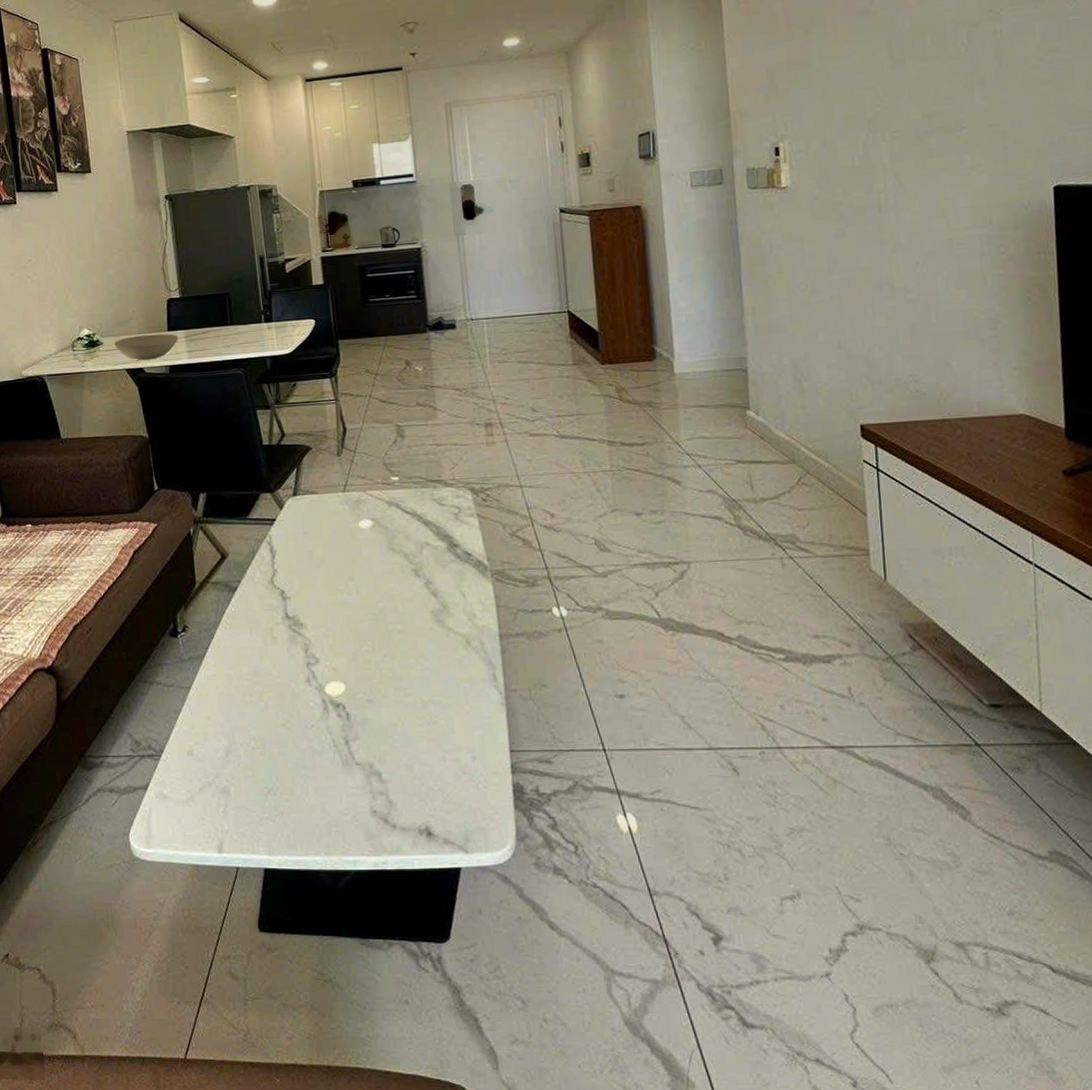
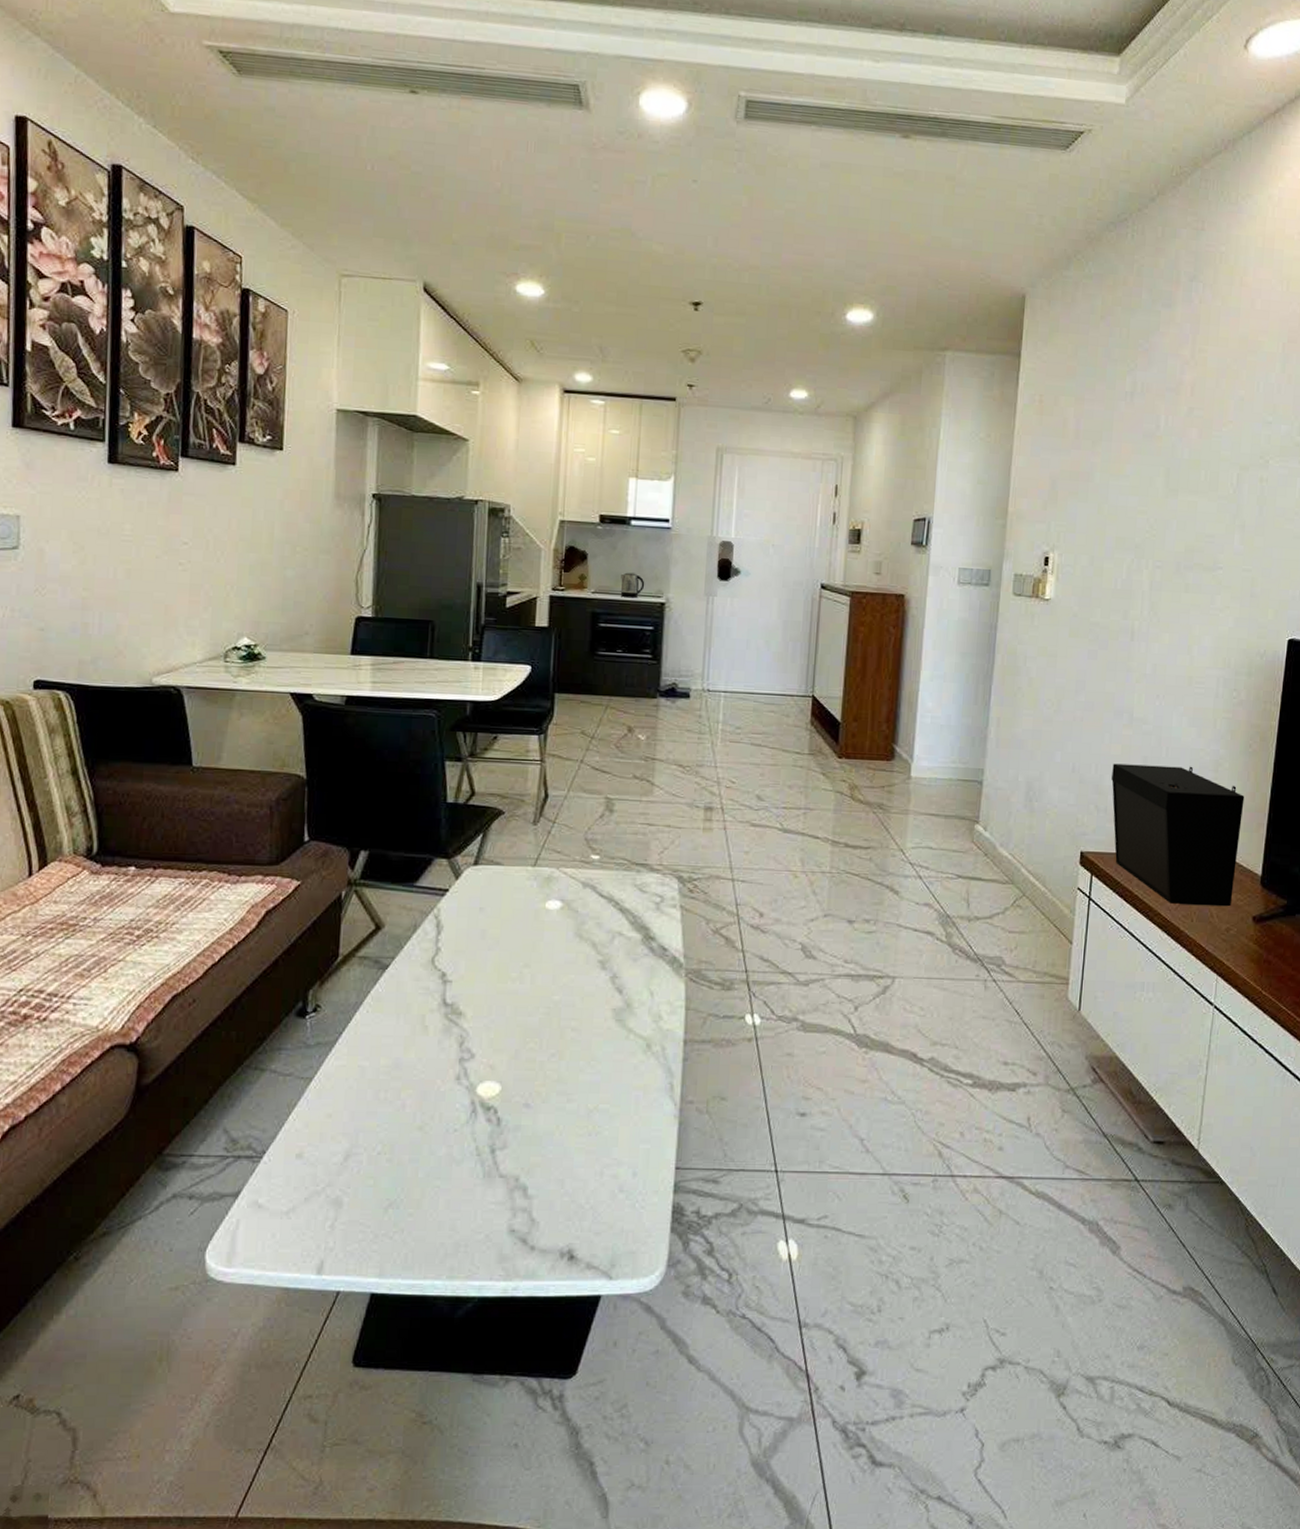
bowl: present [114,334,179,361] -> none [280,654,363,686]
speaker: none [880,327,1036,467] -> present [1111,763,1245,907]

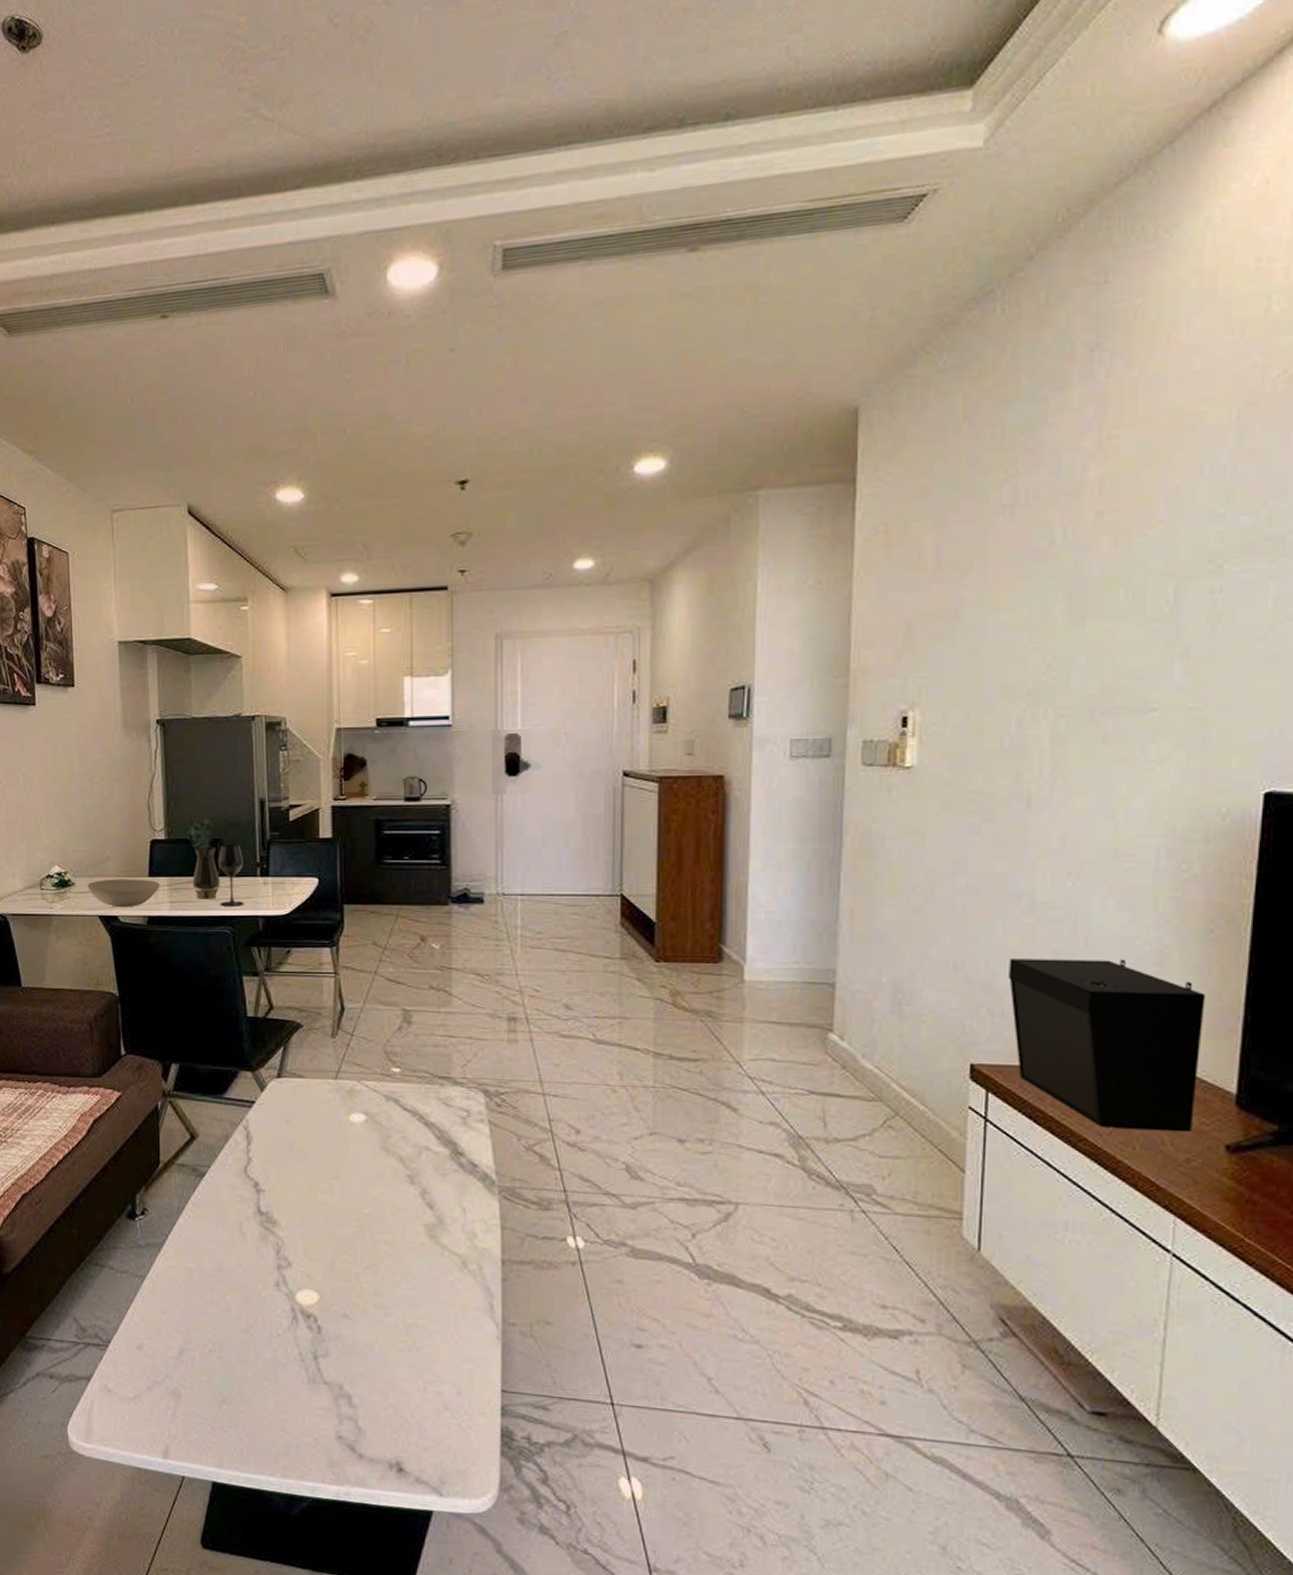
bowl: none [280,654,363,686] -> present [87,879,160,908]
vase: none [394,595,429,681] -> present [185,816,220,899]
wineglass: none [427,626,455,690] -> present [218,844,244,906]

